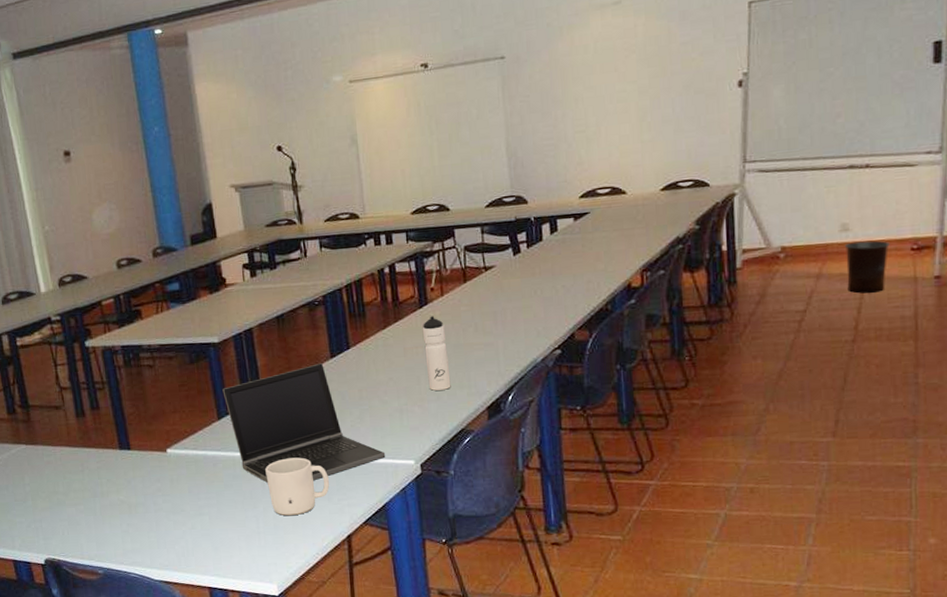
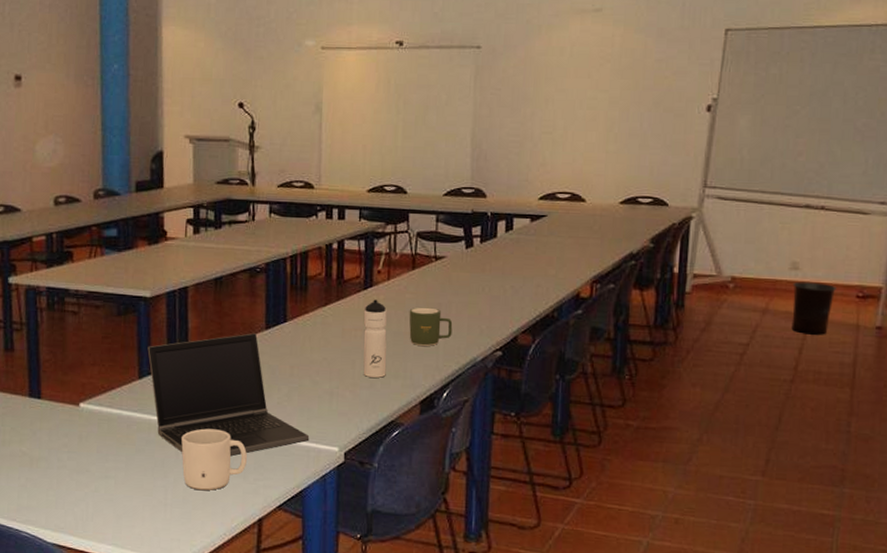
mug: none [466,316,510,355] -> present [409,307,453,346]

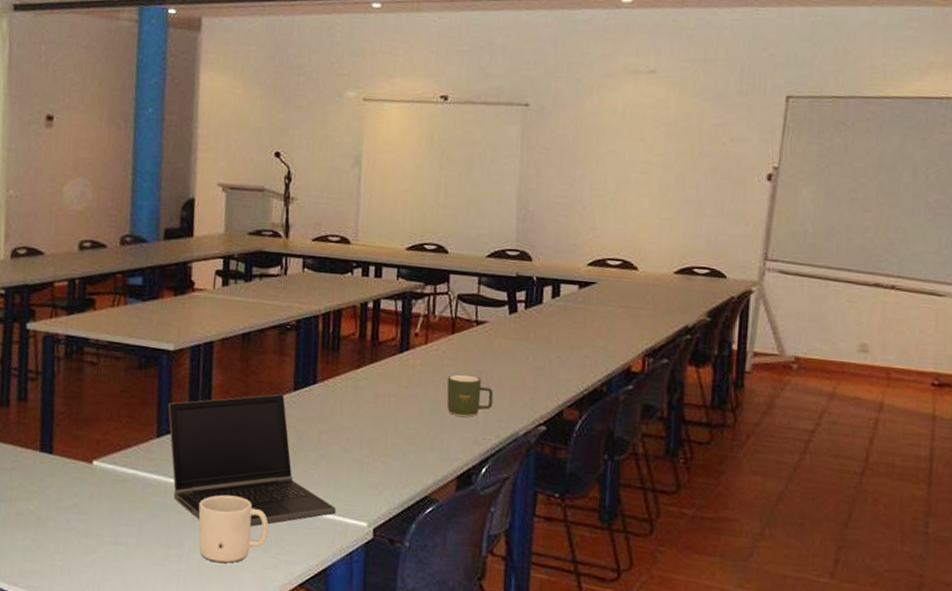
water bottle: present [363,299,387,378] -> none [396,363,424,449]
waste bin: present [791,281,836,335] -> none [861,365,910,425]

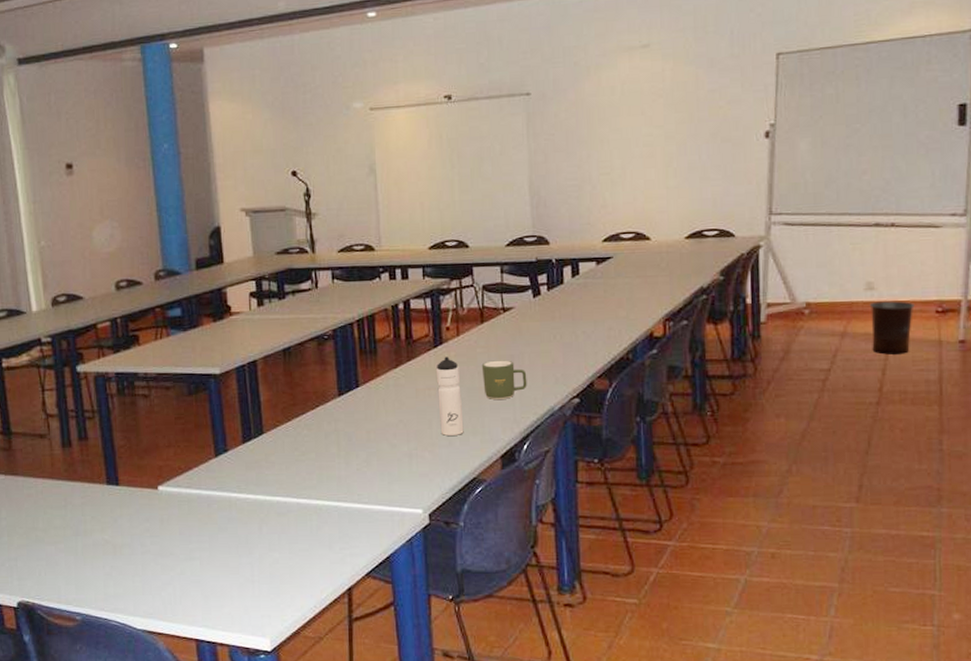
laptop computer: present [168,394,337,526] -> none [221,401,392,527]
mug: present [198,494,269,564] -> none [263,501,331,565]
water bottle: none [396,363,424,449] -> present [435,356,464,436]
waste bin: none [861,365,910,425] -> present [869,301,915,355]

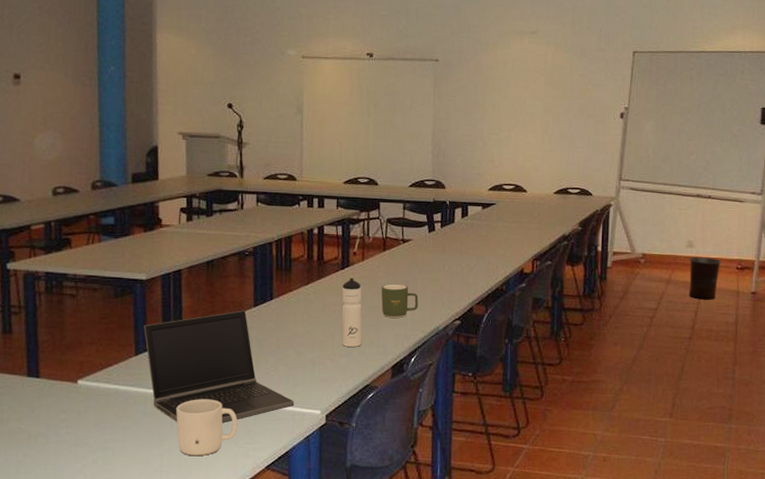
laptop computer: none [221,401,392,527] -> present [143,310,295,422]
mug: none [263,501,331,565] -> present [176,399,238,457]

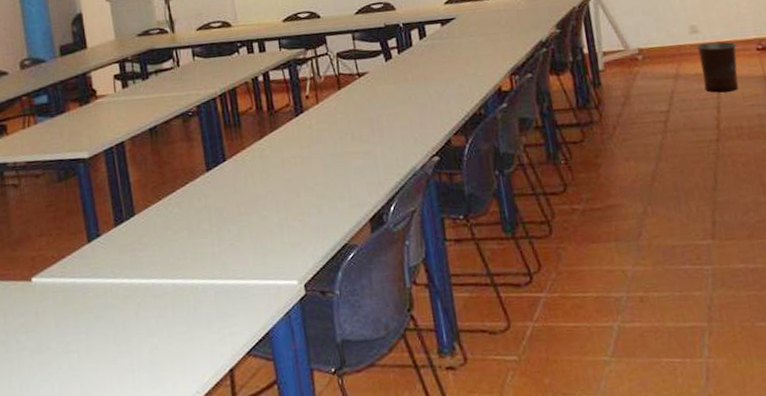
laptop computer: present [143,310,295,422] -> none [92,177,268,312]
mug: present [176,399,238,457] -> none [139,281,209,350]
water bottle: present [341,278,362,347] -> none [299,124,332,203]
mug: present [381,283,419,318] -> none [342,123,388,164]

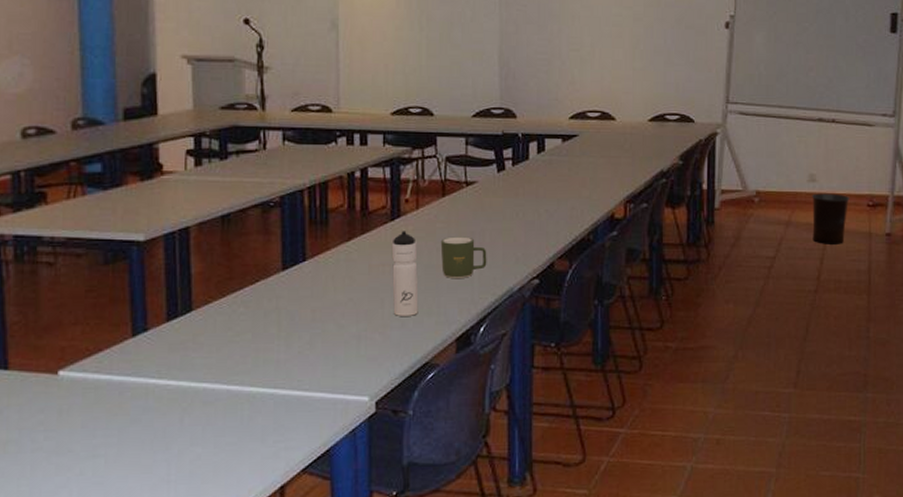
water bottle: none [299,124,332,203] -> present [391,231,419,316]
mug: none [342,123,388,164] -> present [440,236,487,278]

